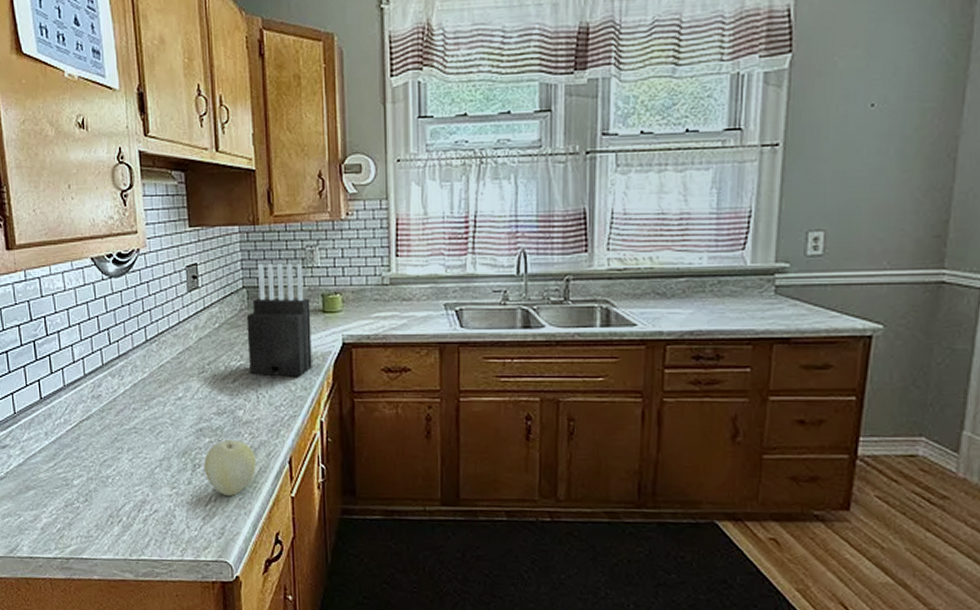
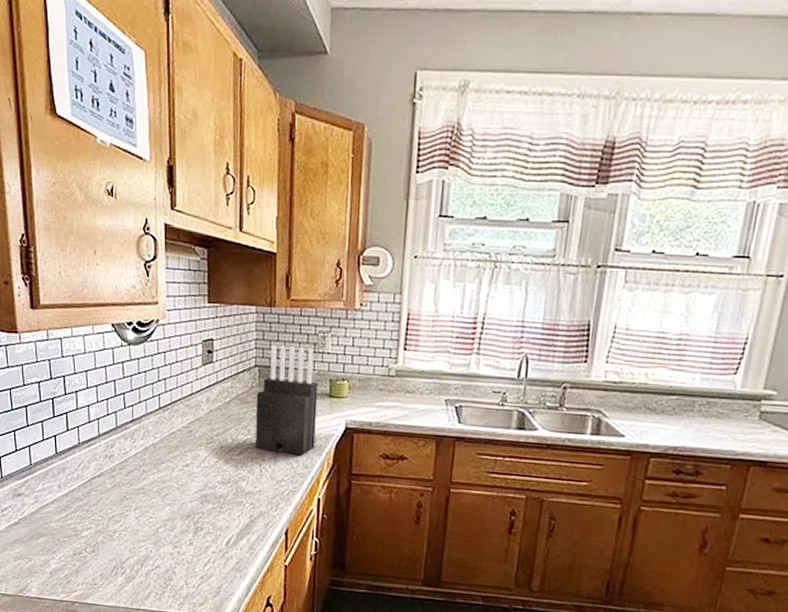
fruit: present [204,439,256,496] -> none [206,507,255,559]

